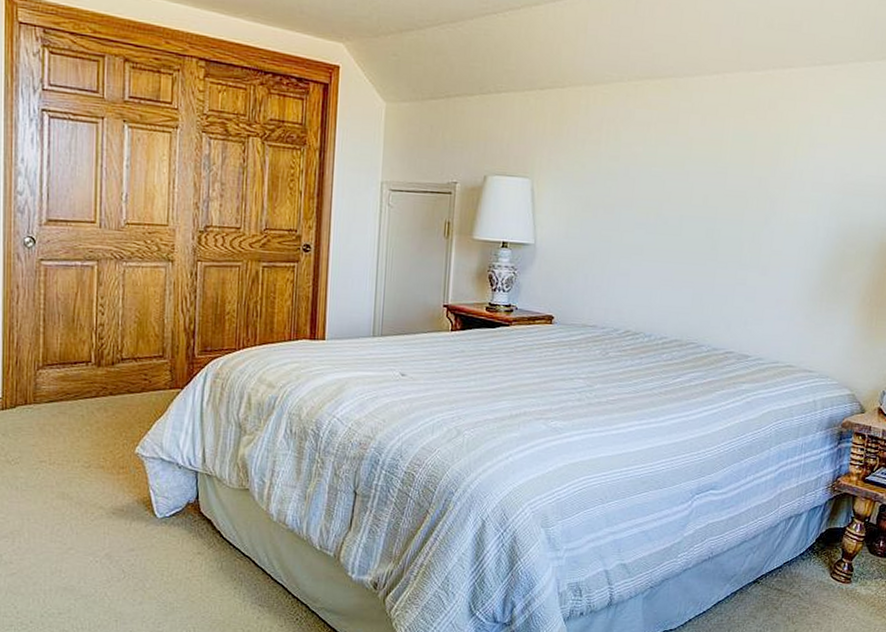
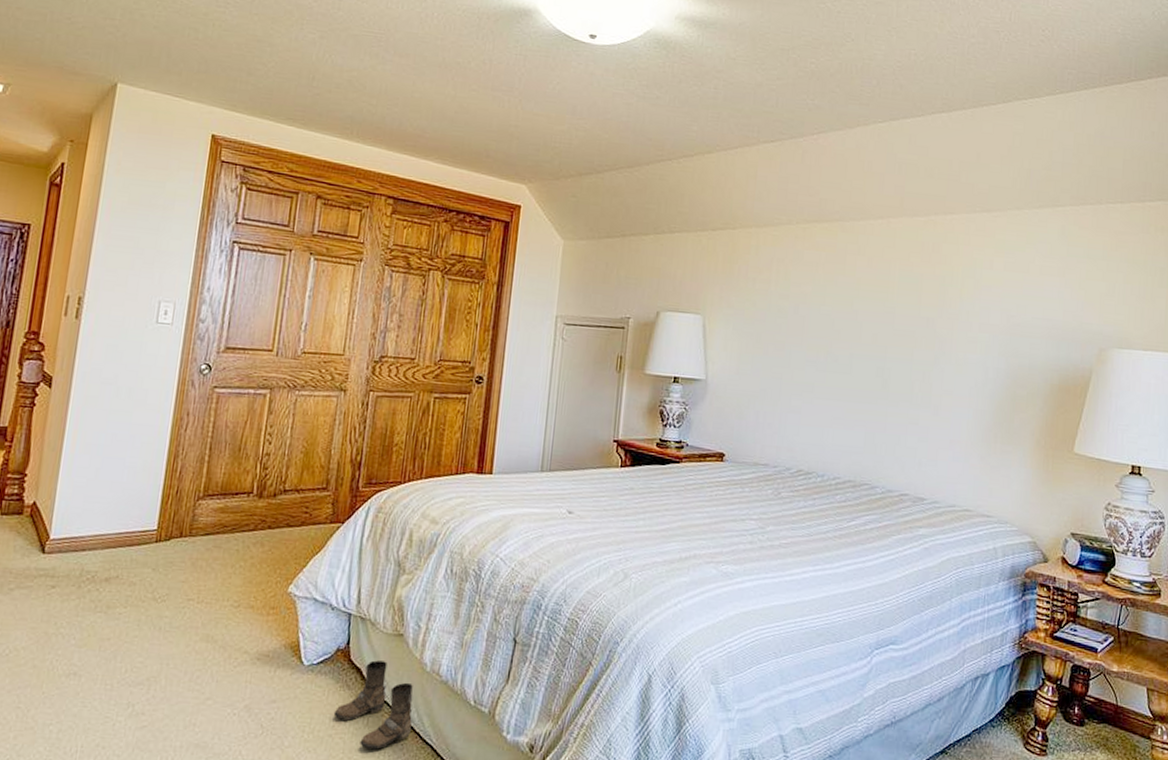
boots: none [189,512,263,589] -> present [333,660,413,750]

